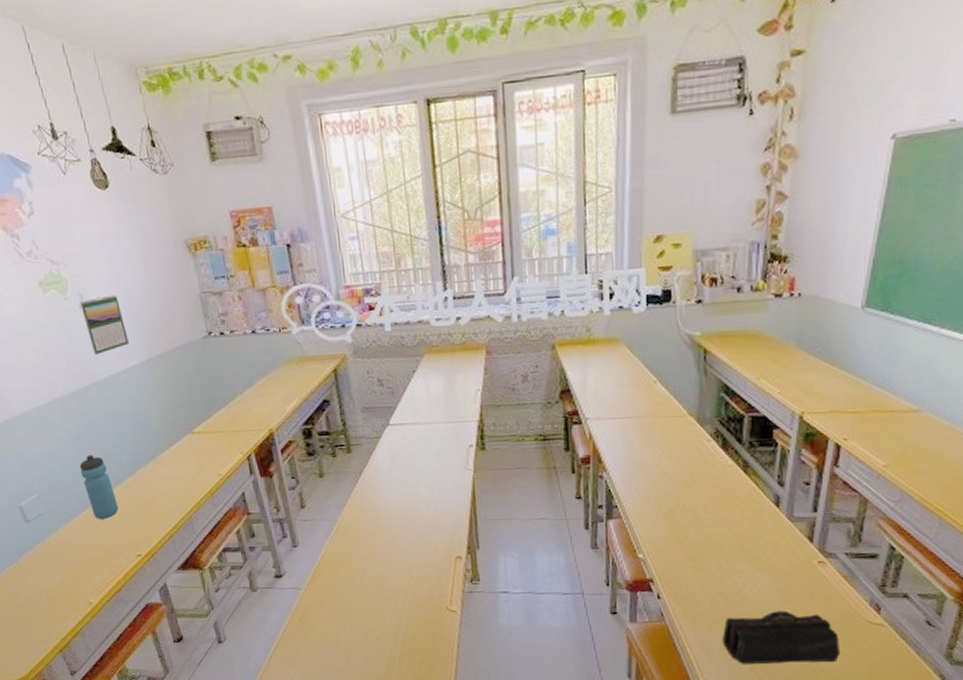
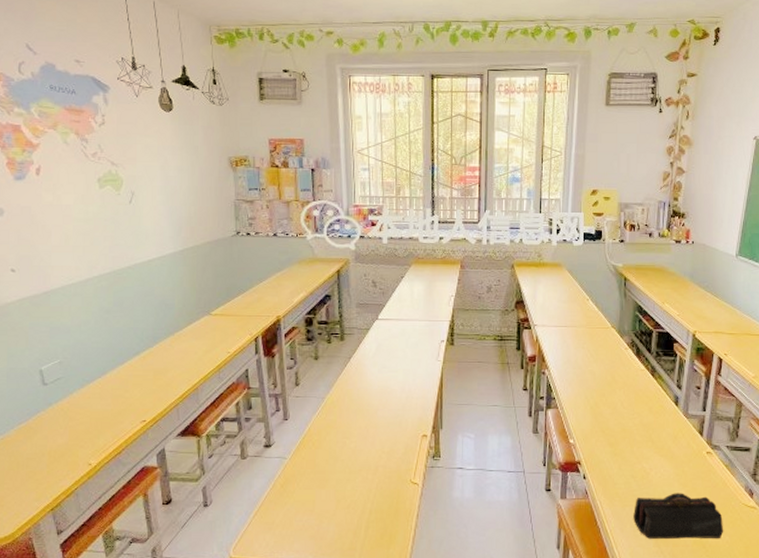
water bottle: present [79,454,119,519] -> none [103,327,132,386]
calendar: present [80,294,129,355] -> none [130,194,167,242]

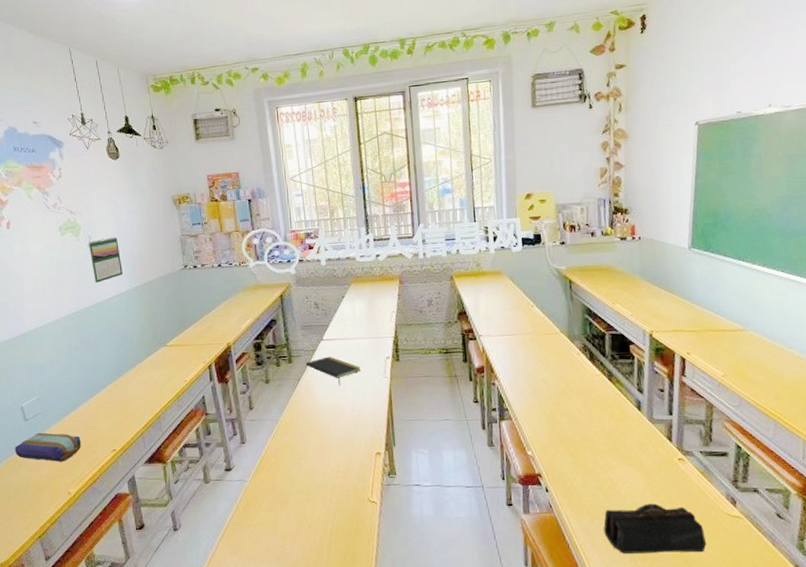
pencil case: none [29,399,107,431] -> present [15,432,81,462]
calendar: none [130,194,167,242] -> present [88,236,123,283]
notepad: none [358,336,414,365] -> present [306,356,361,384]

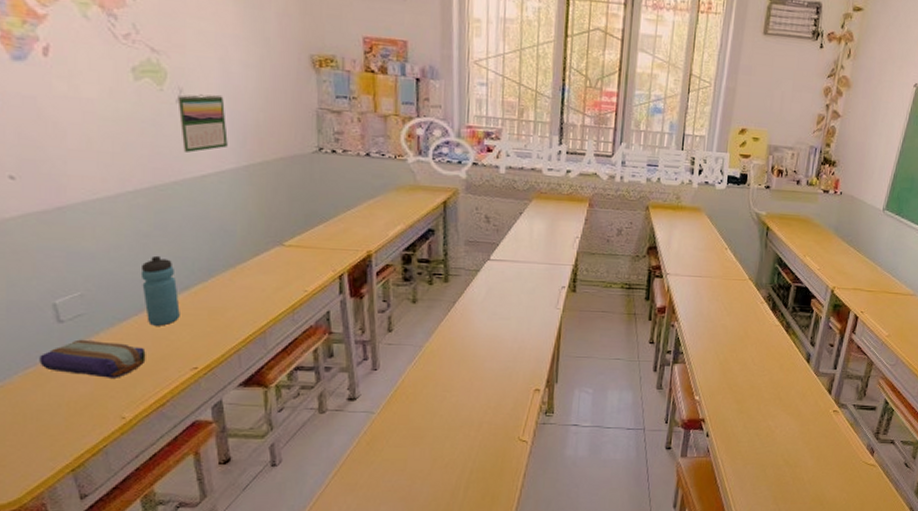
water bottle: none [73,363,101,418] -> present [140,255,180,326]
notepad: present [306,356,361,384] -> none [465,279,531,312]
pencil case: present [603,503,707,554] -> none [754,451,843,497]

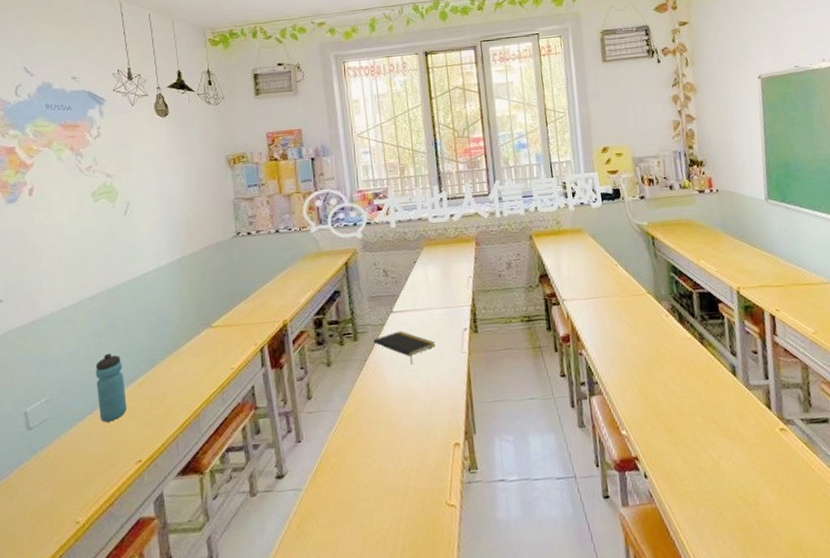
pencil case: present [40,339,146,378] -> none [11,443,98,482]
calendar: present [177,94,228,153] -> none [125,202,164,256]
notepad: none [465,279,531,312] -> present [373,331,436,363]

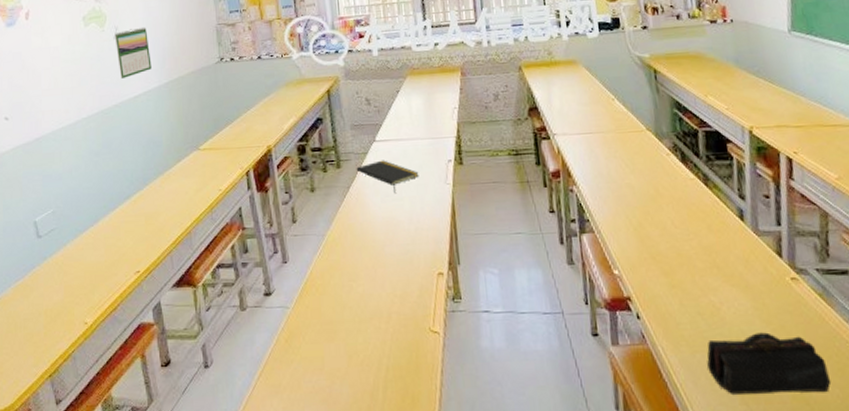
water bottle: present [95,353,127,422] -> none [94,170,124,235]
calendar: none [125,202,164,256] -> present [114,26,152,79]
pencil case: none [709,483,821,548] -> present [707,332,832,394]

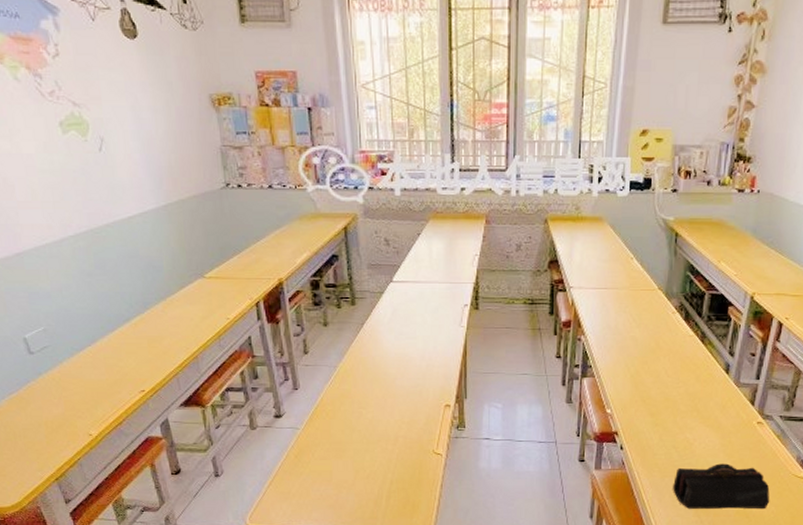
calendar: present [114,26,152,79] -> none [100,140,147,196]
notepad: present [356,160,419,193] -> none [371,300,434,331]

